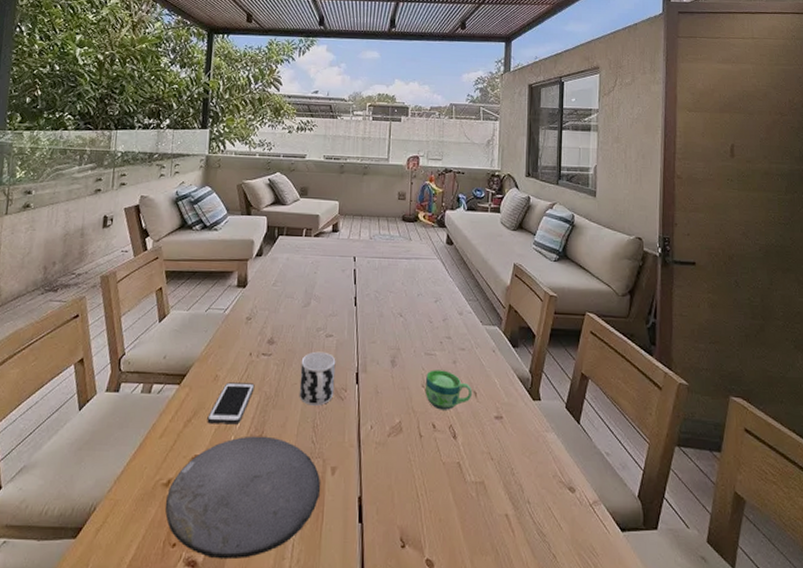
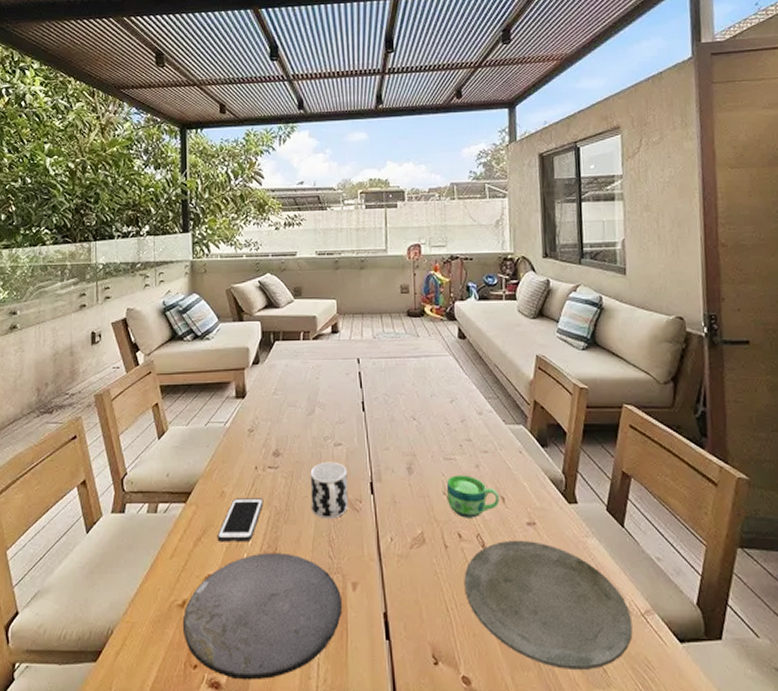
plate: none [434,432,581,556] -> present [464,540,633,671]

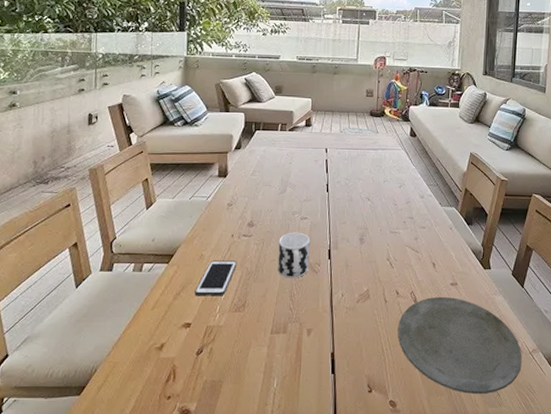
plate: present [182,553,343,680] -> none [159,305,298,408]
cup: present [446,475,500,518] -> none [389,245,432,279]

